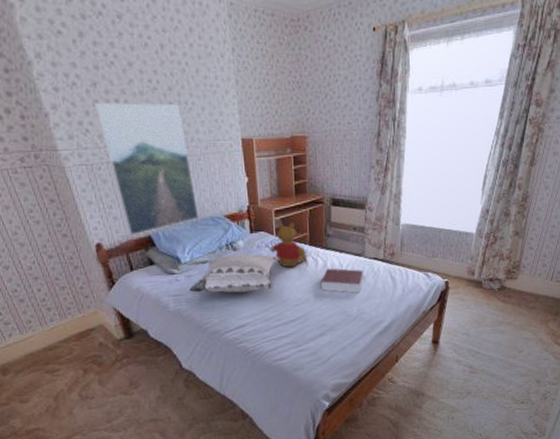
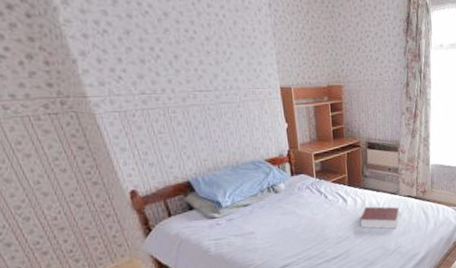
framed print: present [95,103,199,236] -> none [128,51,240,182]
decorative pillow: present [189,253,279,293] -> none [231,195,320,236]
teddy bear: present [270,221,308,268] -> none [310,164,347,208]

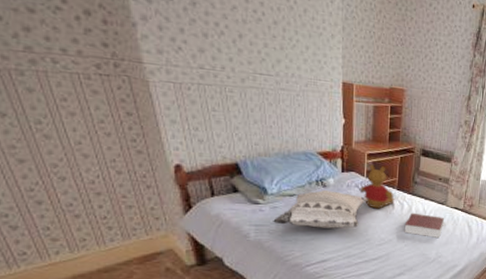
decorative pillow: none [231,195,320,236] -> present [273,189,368,229]
teddy bear: none [310,164,347,208] -> present [359,164,395,209]

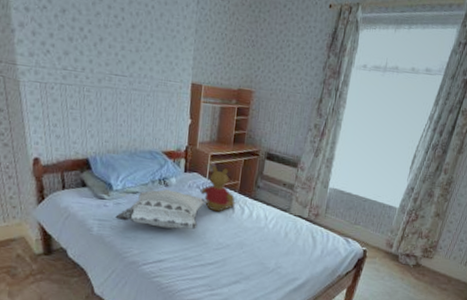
book: present [404,212,444,238] -> none [243,218,286,247]

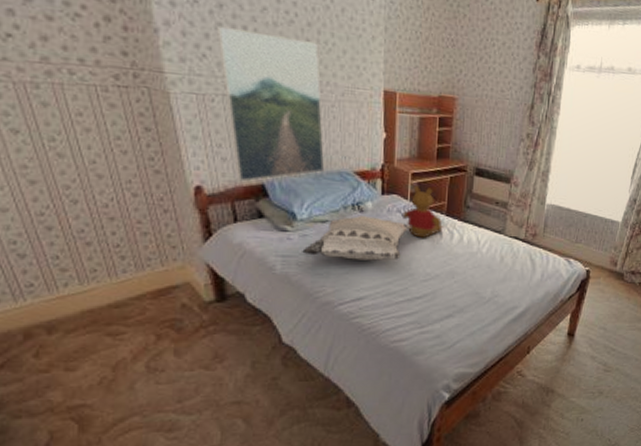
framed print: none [59,28,140,156] -> present [217,27,325,182]

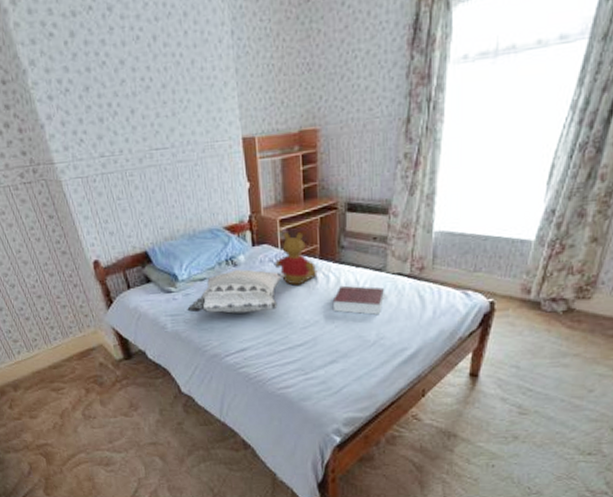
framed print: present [217,27,325,182] -> none [88,103,197,252]
book: none [453,243,501,273] -> present [332,285,384,315]

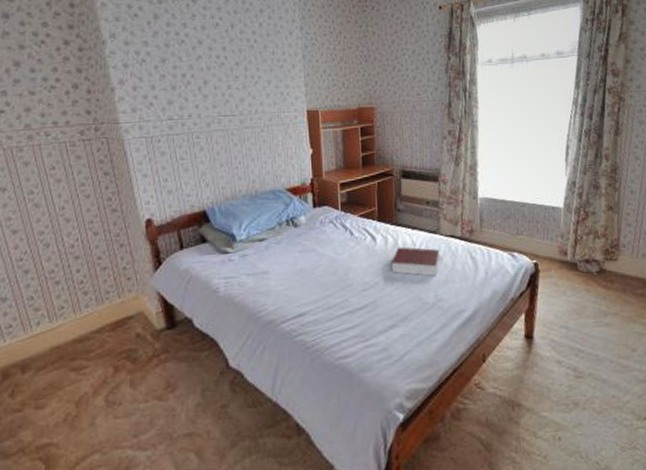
decorative pillow: present [187,268,285,314] -> none [243,229,345,276]
teddy bear: present [274,232,318,285] -> none [334,195,376,247]

